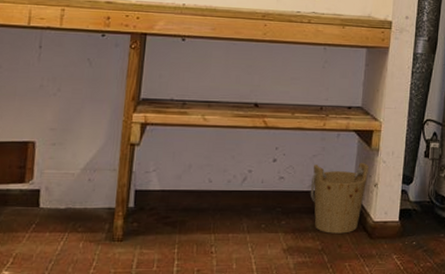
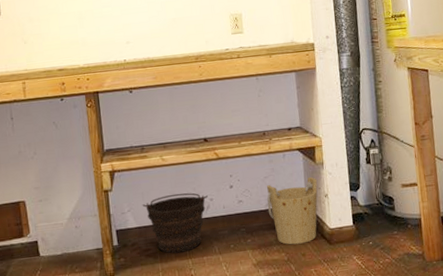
bucket: none [170,159,247,225] -> present [142,192,208,254]

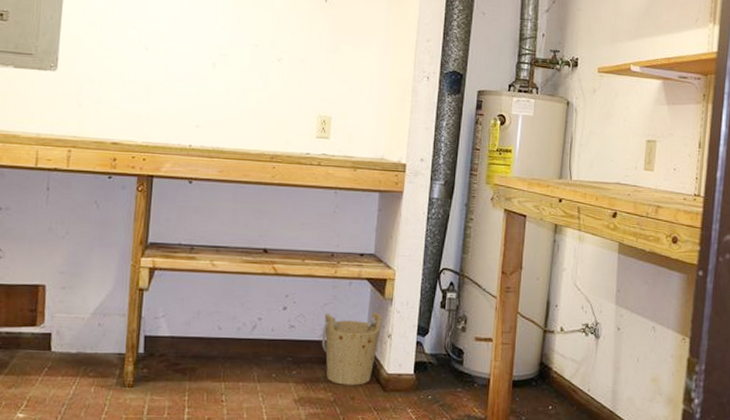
bucket: present [142,192,208,254] -> none [179,305,256,373]

